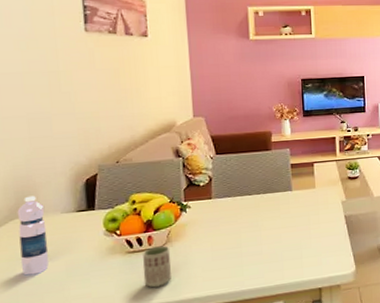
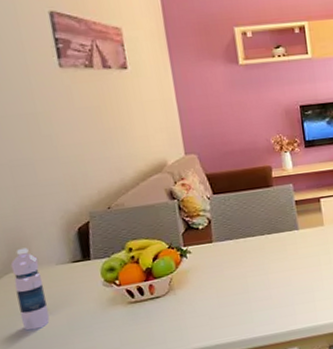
cup: present [143,245,172,288] -> none [145,294,178,339]

